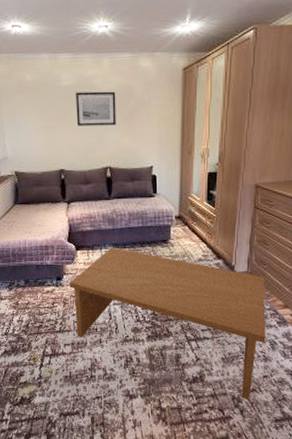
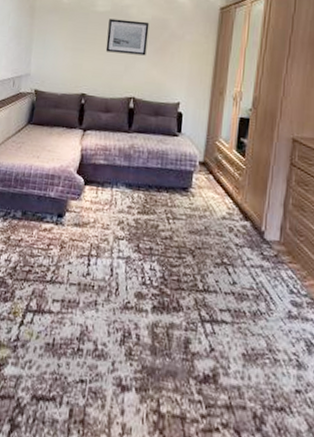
coffee table: present [70,247,266,400] -> none [69,187,301,424]

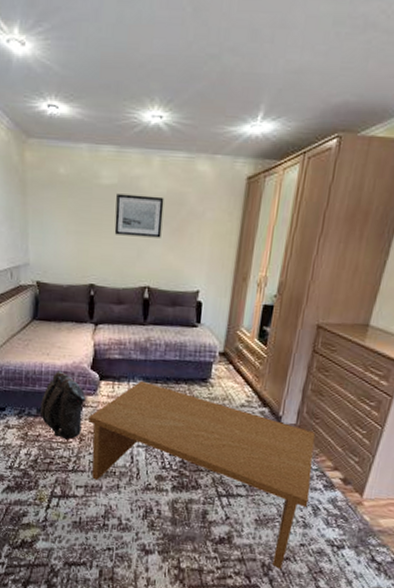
backpack: none [24,174,70,246] -> present [39,371,86,440]
coffee table: none [69,187,301,424] -> present [89,380,315,569]

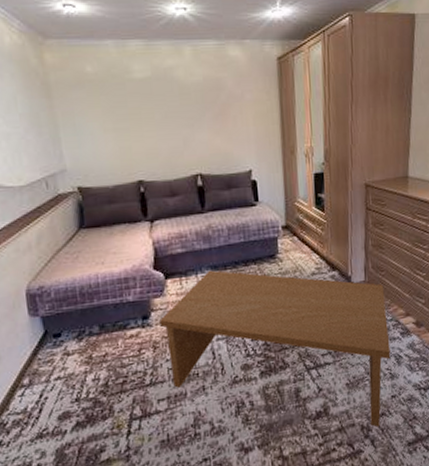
backpack: present [39,371,86,440] -> none [102,278,154,352]
wall art: present [114,193,164,238] -> none [152,84,205,127]

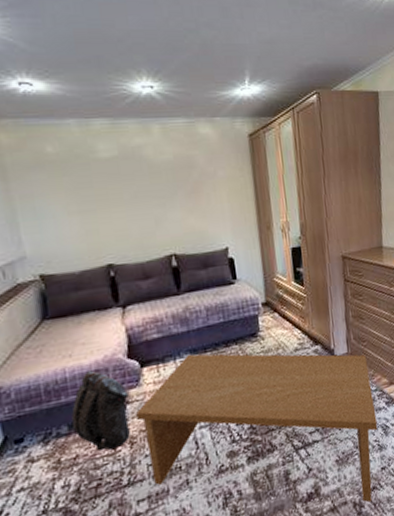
backpack: none [102,278,154,352] -> present [71,370,130,452]

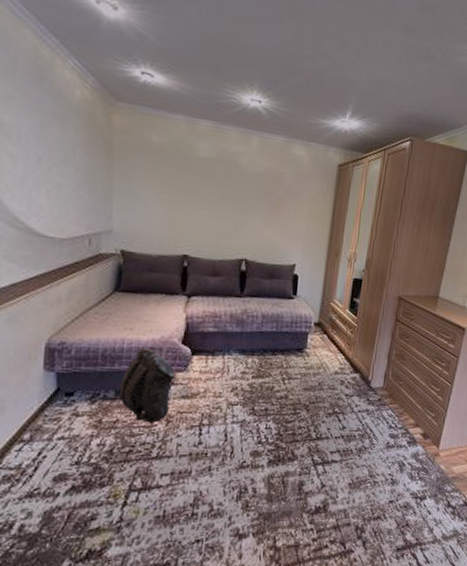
coffee table: present [136,354,378,503] -> none [178,353,400,530]

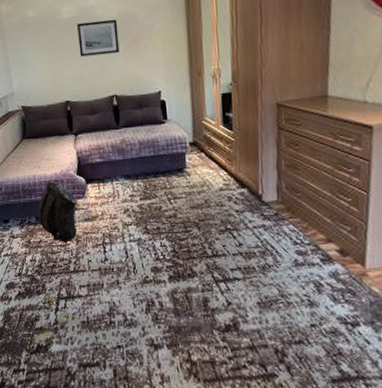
wall art: none [211,167,263,213] -> present [77,19,120,57]

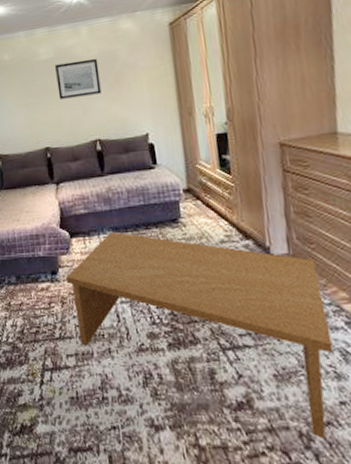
backpack: present [38,180,77,243] -> none [18,235,62,305]
coffee table: none [82,179,309,354] -> present [66,231,334,439]

